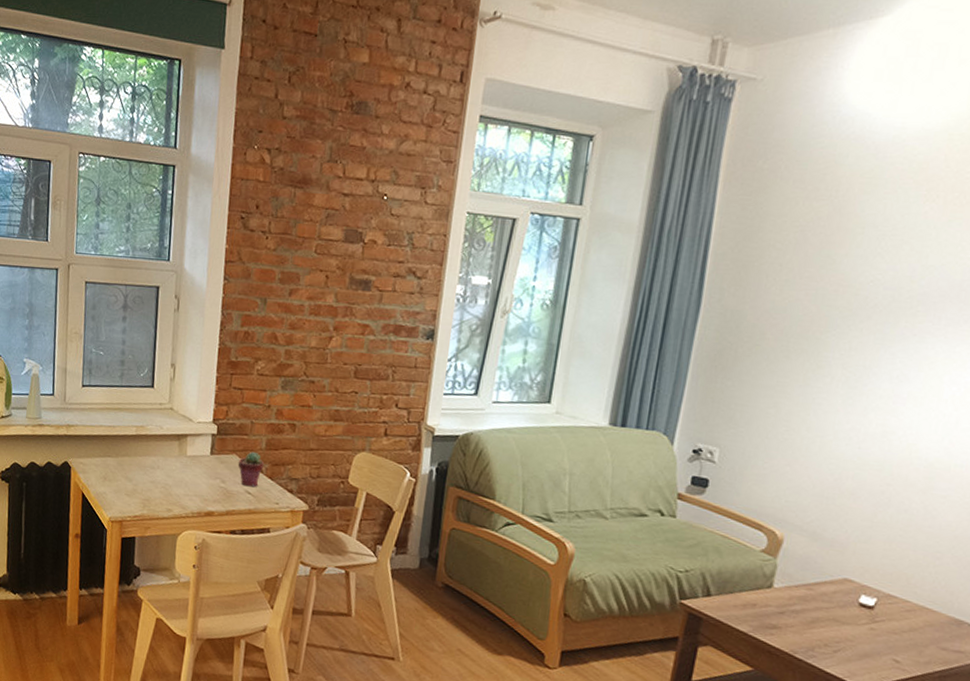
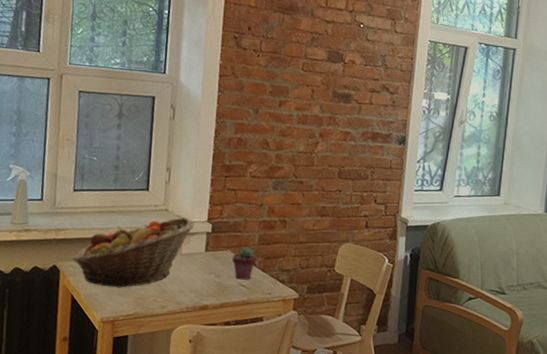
fruit basket: none [82,417,200,488] -> present [72,217,195,288]

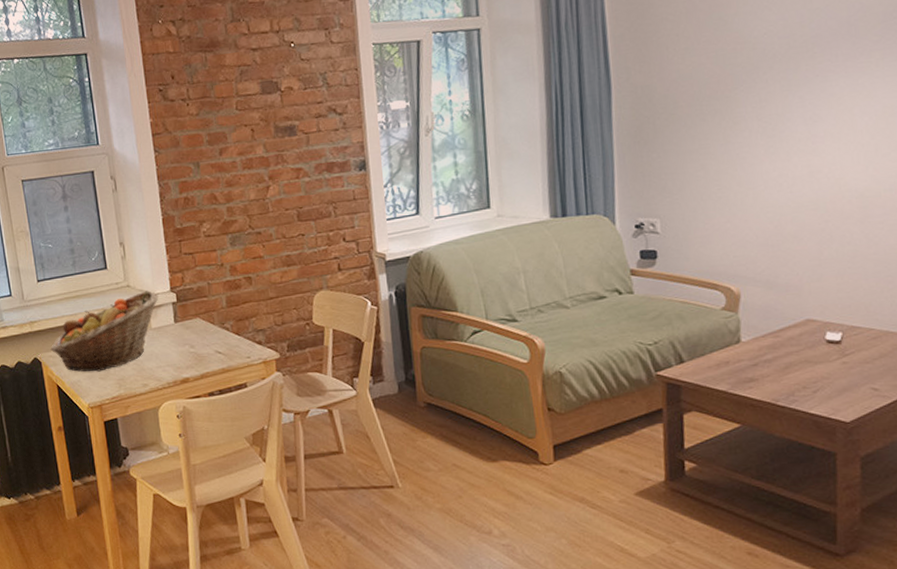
potted succulent: present [232,247,258,280] -> none [202,311,229,347]

